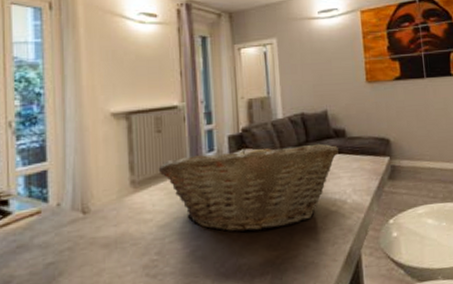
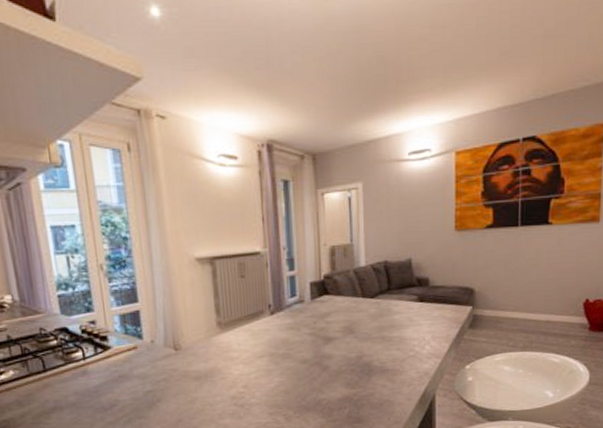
fruit basket: present [158,143,338,233] -> none [243,290,420,372]

